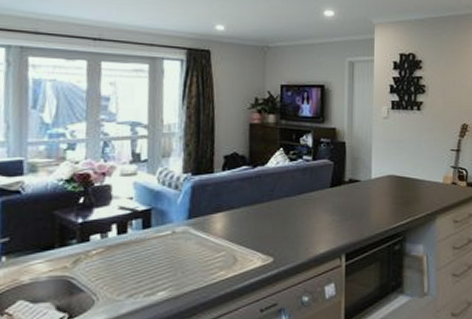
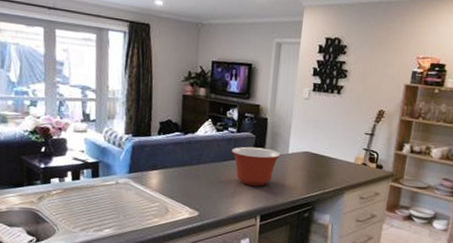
mixing bowl: none [308,175,363,220] -> present [231,146,281,186]

